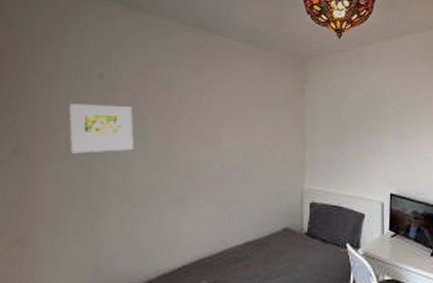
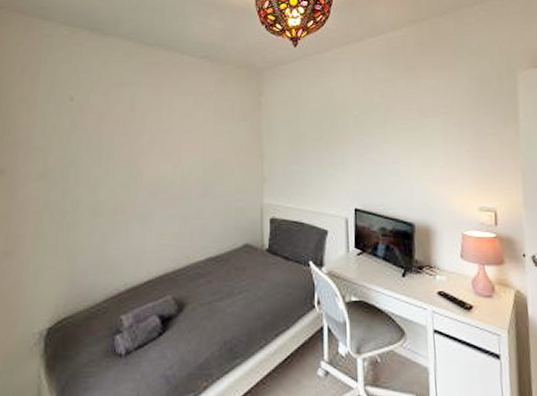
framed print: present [69,104,134,153] -> none [45,125,102,172]

